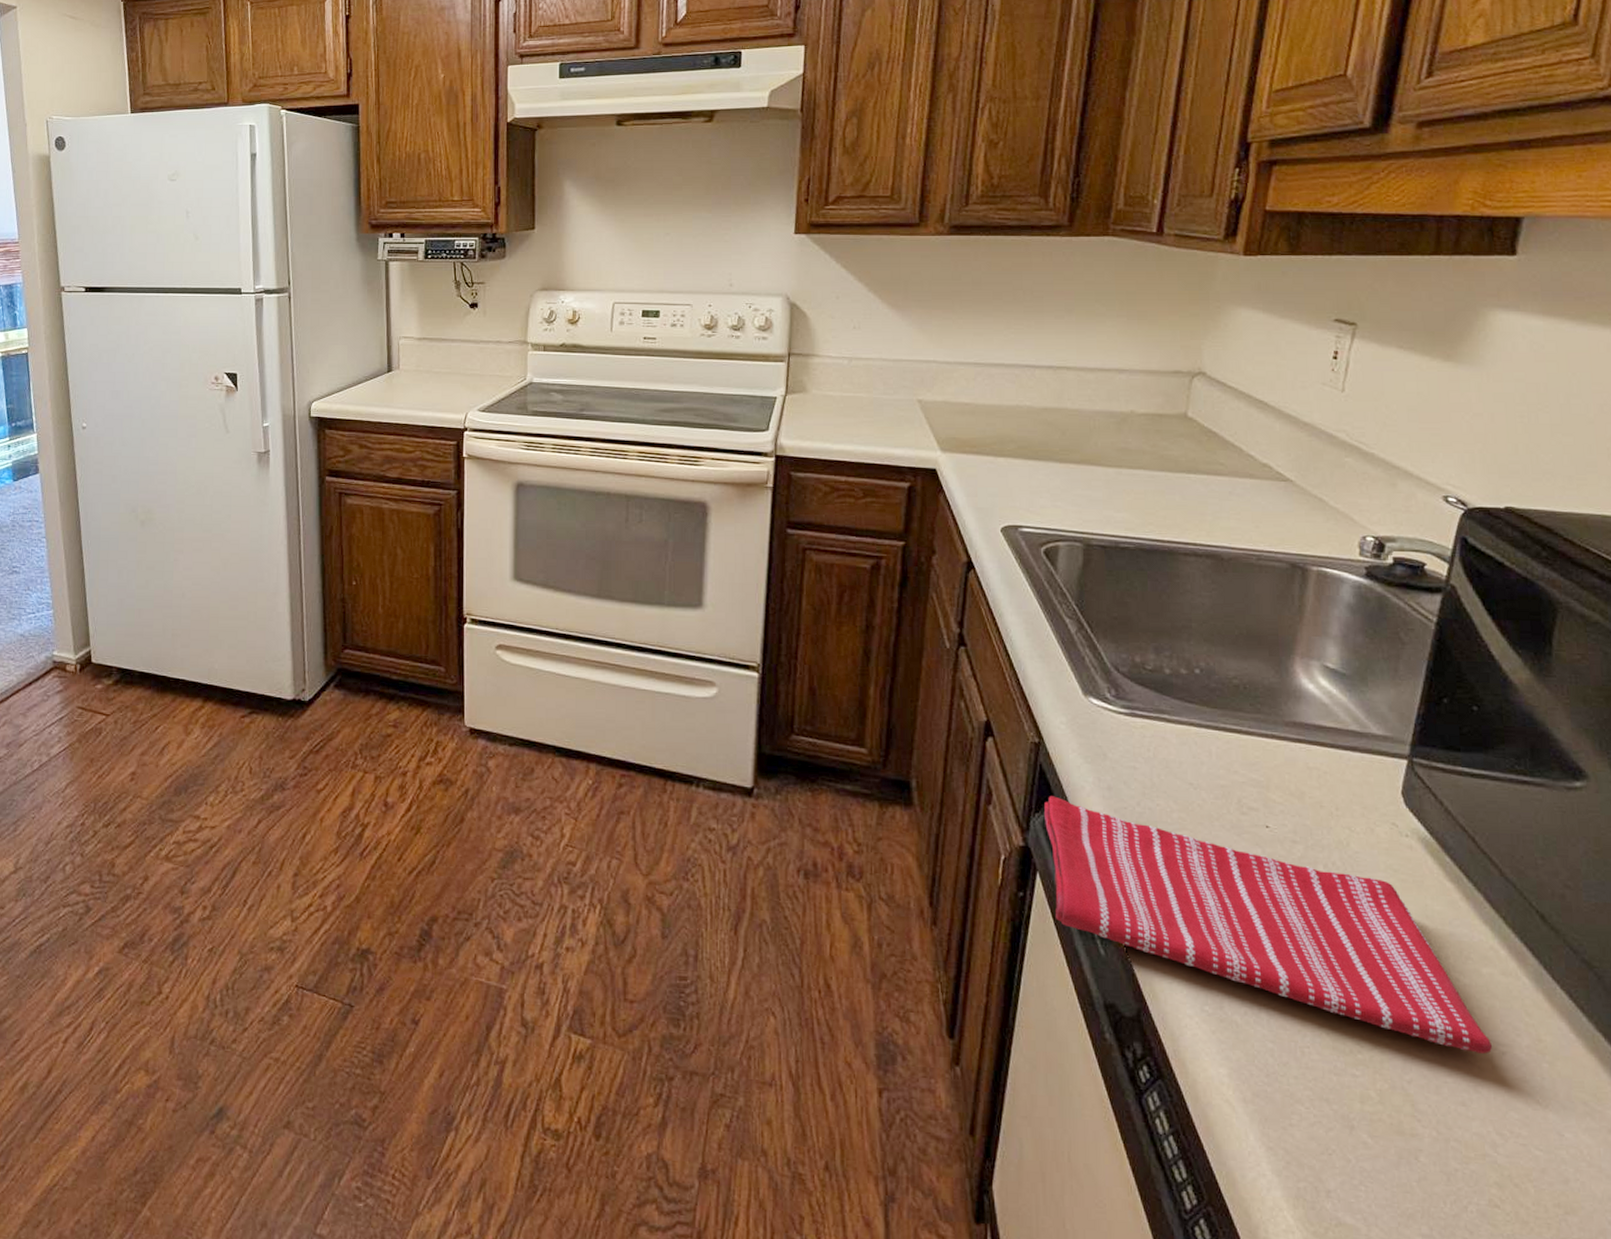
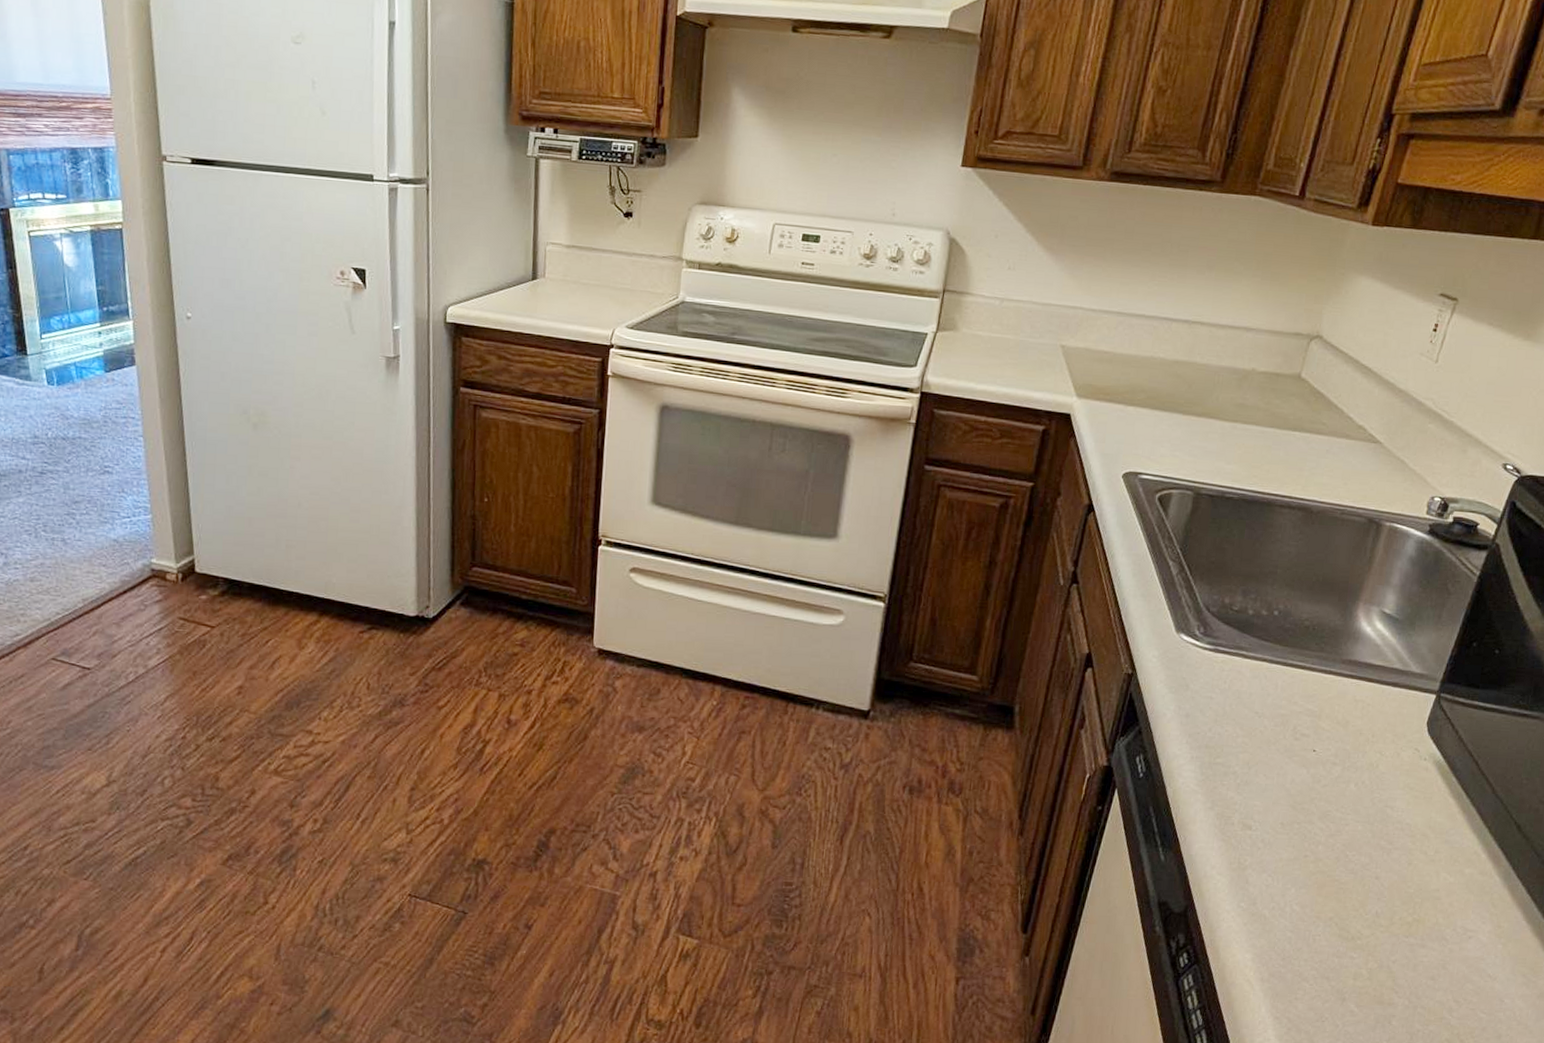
dish towel: present [1043,796,1493,1054] -> none [1127,722,1463,938]

